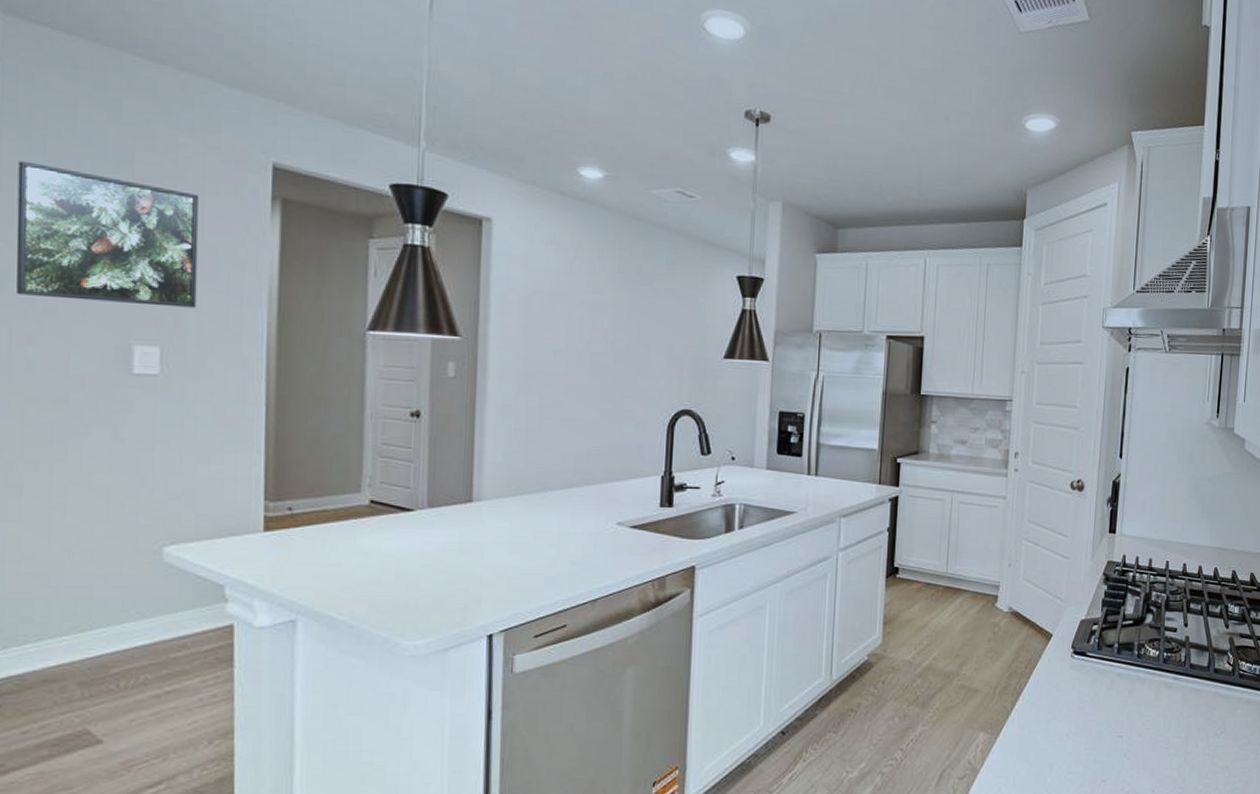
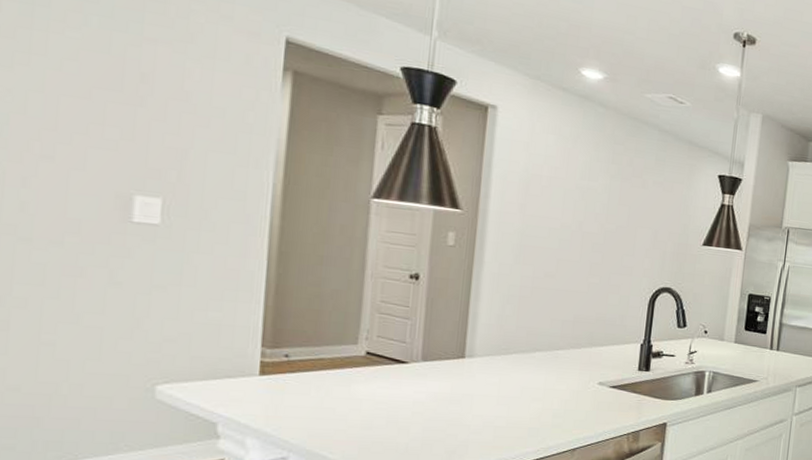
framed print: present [16,160,200,308] -> none [12,10,209,165]

